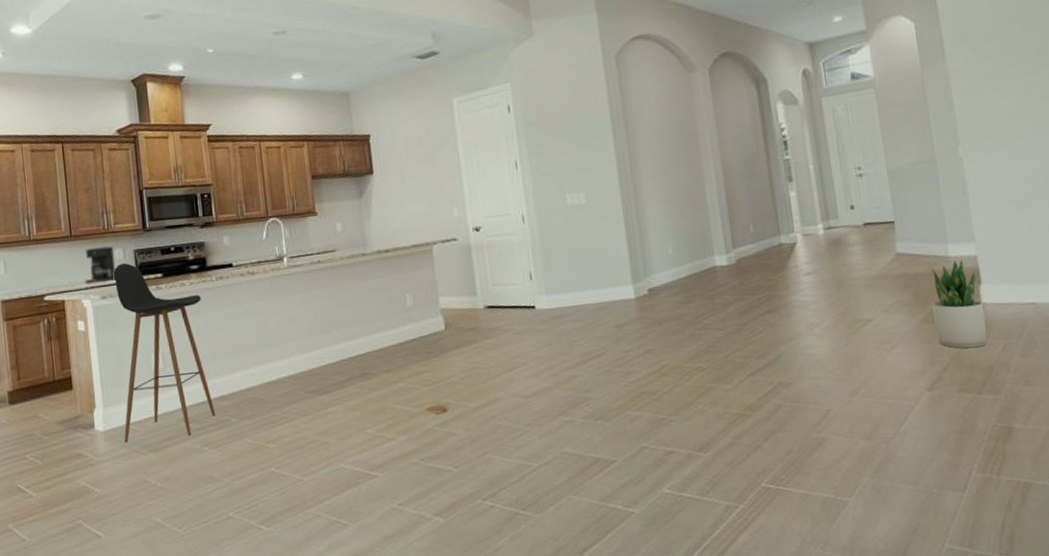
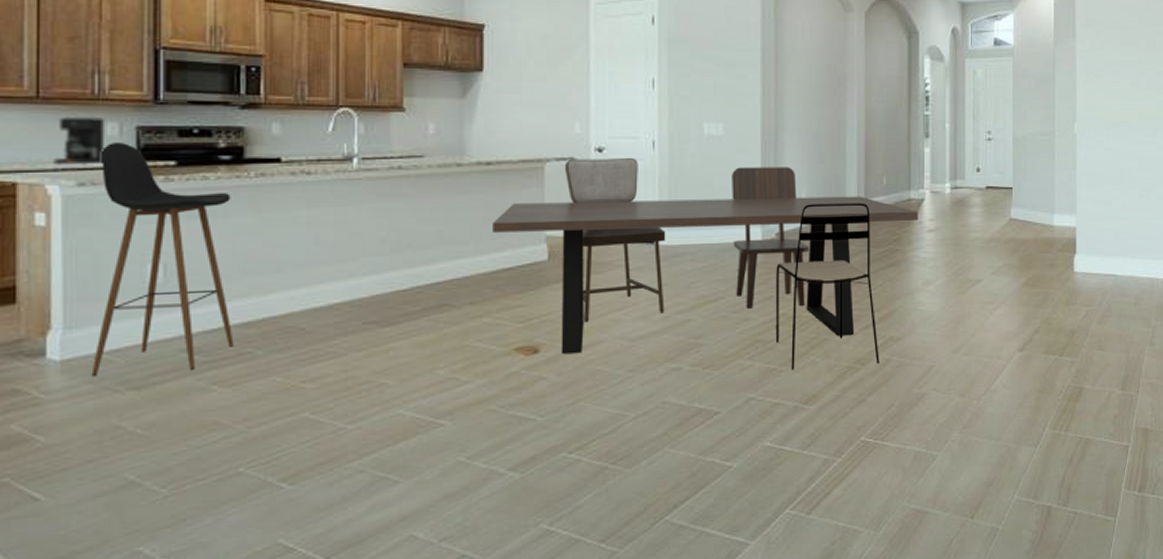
dining table: none [396,246,793,412] -> present [493,196,918,354]
dining chair: none [448,233,553,383] -> present [564,158,666,322]
dining chair: none [598,225,686,363] -> present [732,167,809,309]
dining chair: none [652,252,771,419] -> present [776,203,879,370]
planter: present [931,260,988,349] -> none [1034,230,1075,313]

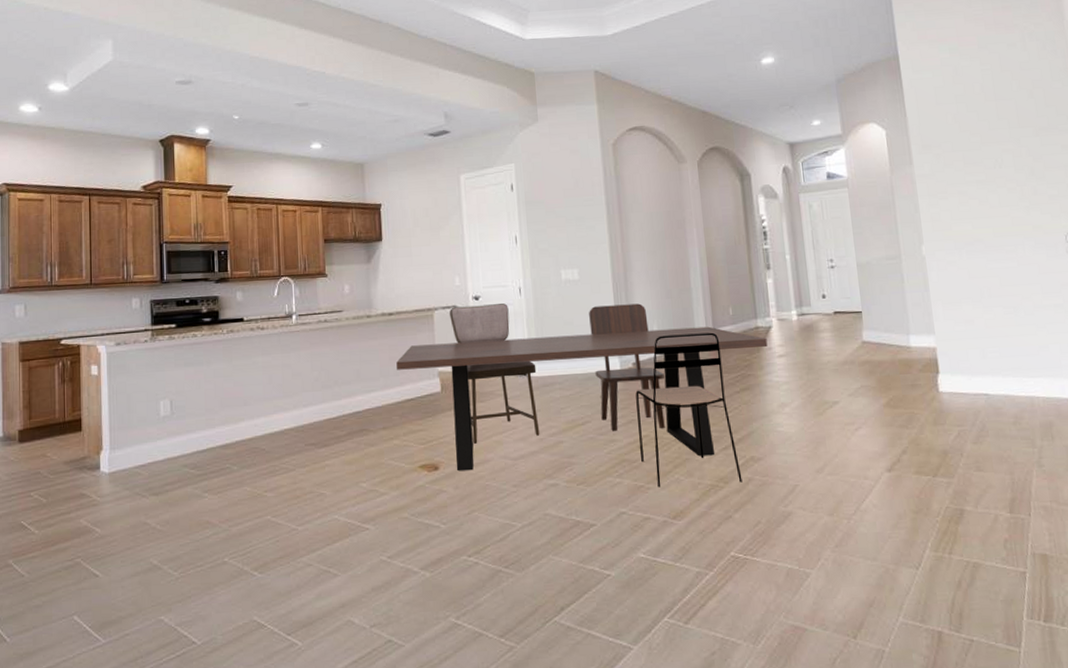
coffee maker: present [53,117,104,165] -> none [101,295,131,331]
bar stool: present [91,143,234,377] -> none [127,313,218,486]

